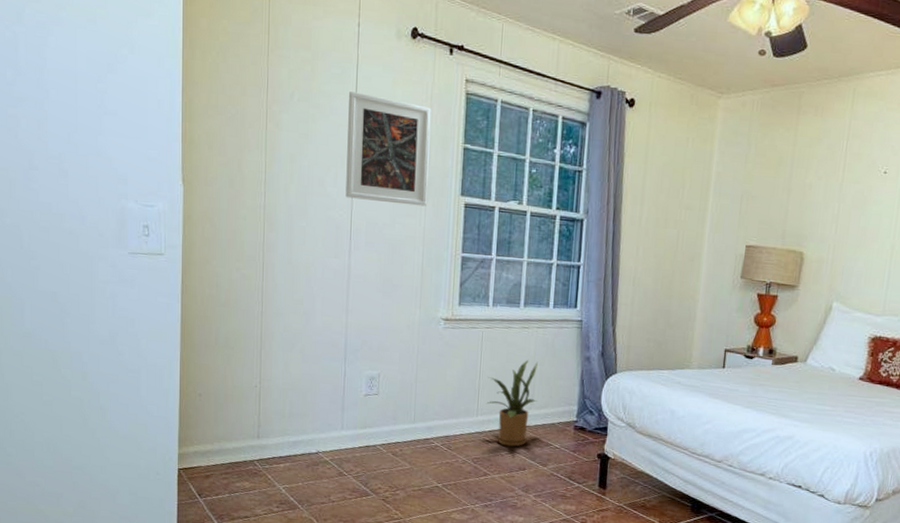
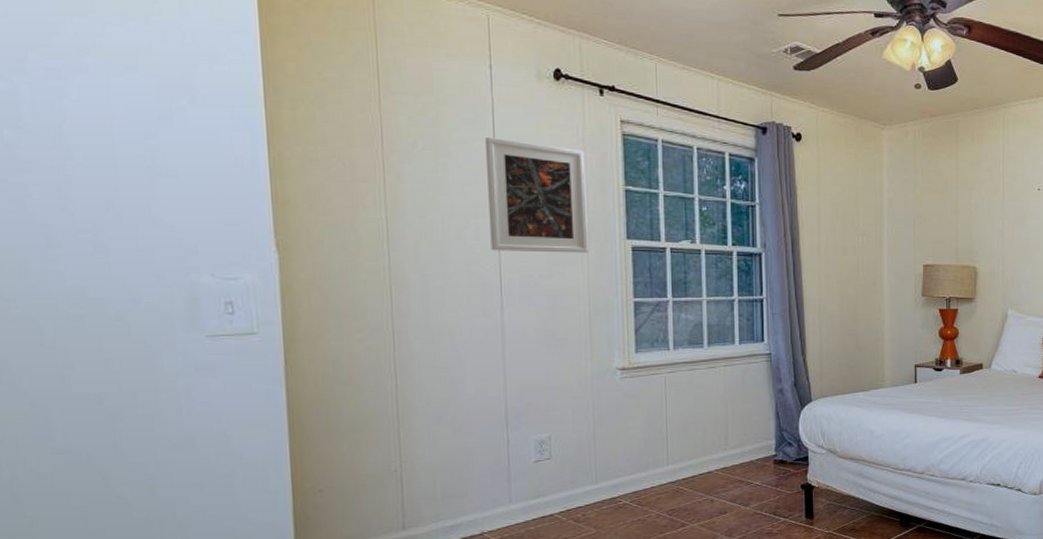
house plant: present [486,360,538,447] -> none [676,400,732,492]

